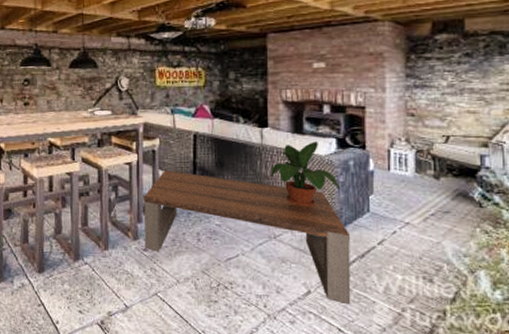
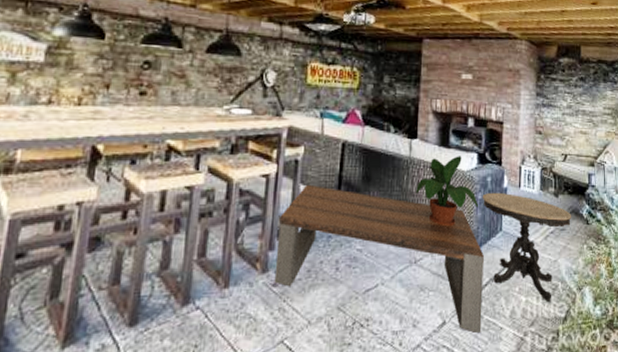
side table: none [344,175,459,282] -> present [482,192,572,302]

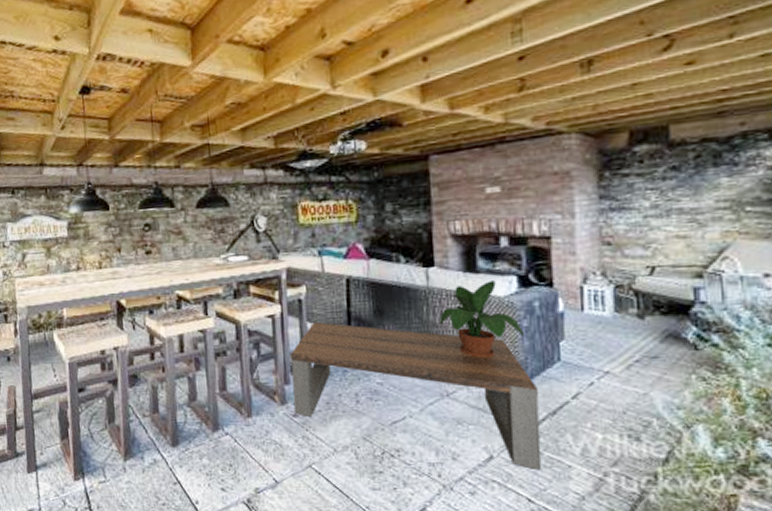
side table: present [482,192,572,302] -> none [528,318,669,440]

